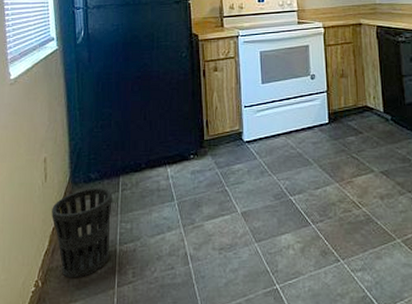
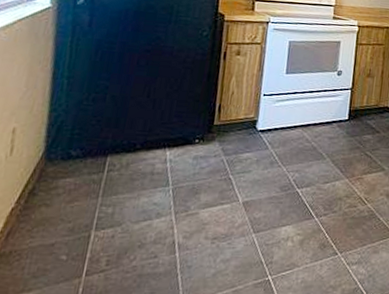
wastebasket: present [52,187,113,278] -> none [12,165,96,265]

